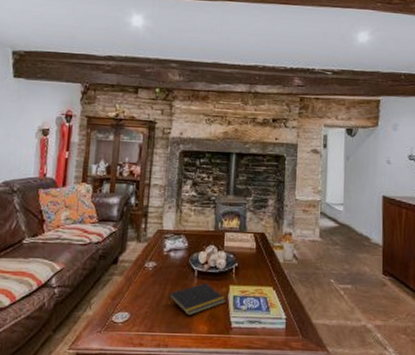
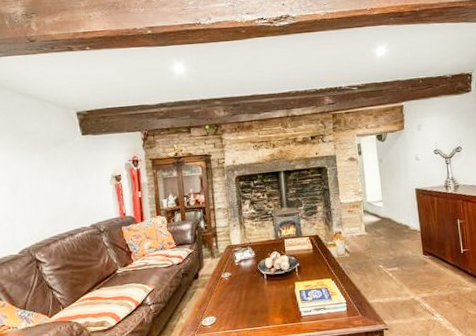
notepad: present [168,282,227,316] -> none [245,283,294,312]

